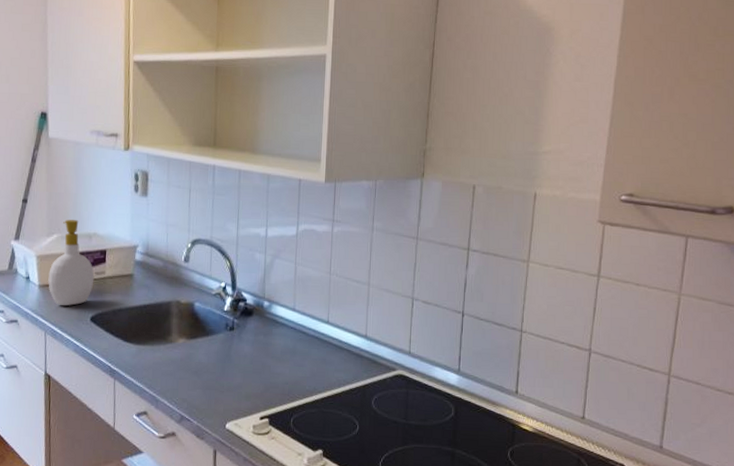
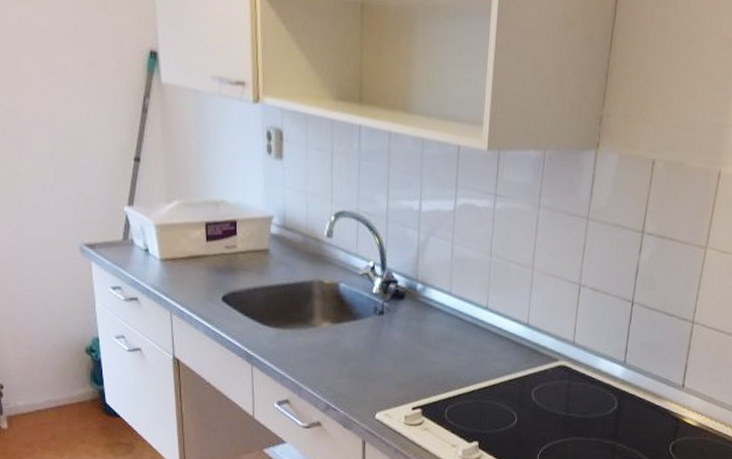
soap bottle: present [48,220,95,307] -> none [171,183,224,284]

